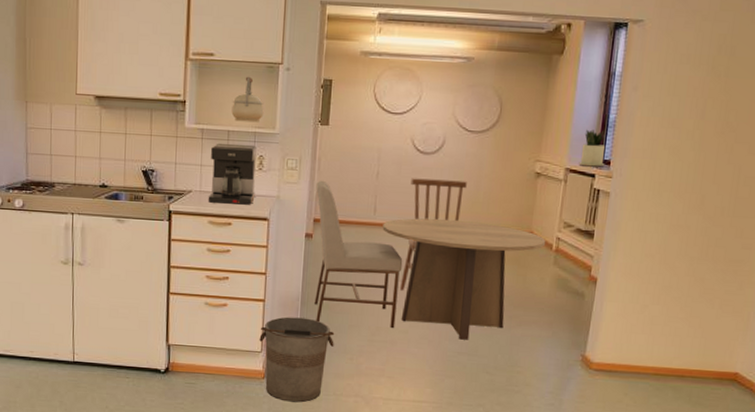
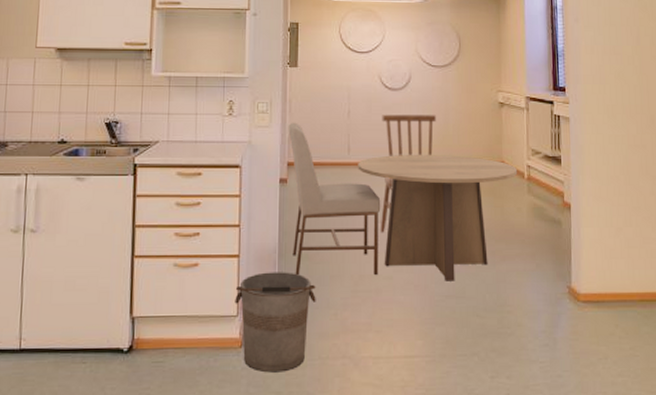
coffee maker: present [208,143,257,206] -> none [176,90,226,154]
kettle: present [231,76,264,123] -> none [199,22,232,68]
planter: present [578,129,606,167] -> none [537,59,561,94]

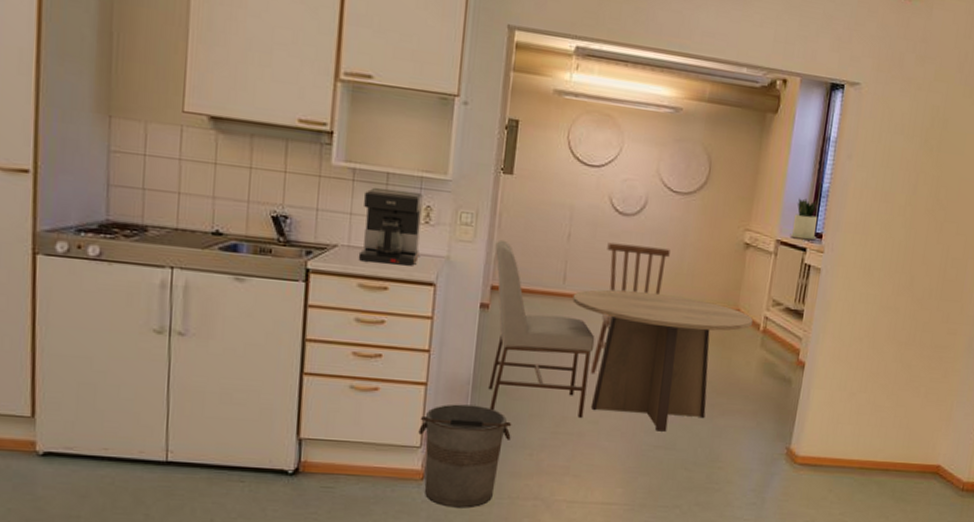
coffee maker: none [176,90,226,154] -> present [358,187,423,267]
planter: none [537,59,561,94] -> present [790,198,819,241]

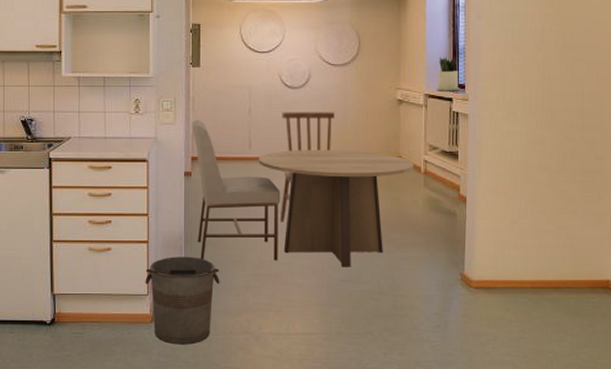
coffee maker: present [358,187,423,267] -> none [87,89,133,149]

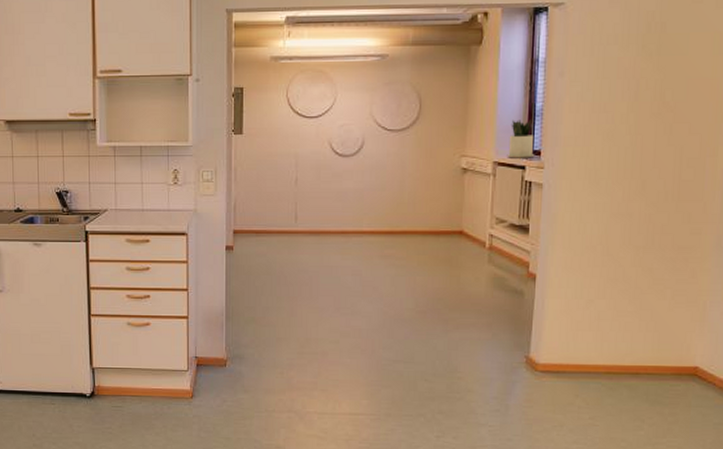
bucket: present [145,256,220,345] -> none [185,333,263,421]
chair: present [192,119,281,261] -> none [233,190,329,339]
dining table: present [258,149,415,267] -> none [305,222,478,347]
dining chair: present [281,112,335,222] -> none [328,182,390,299]

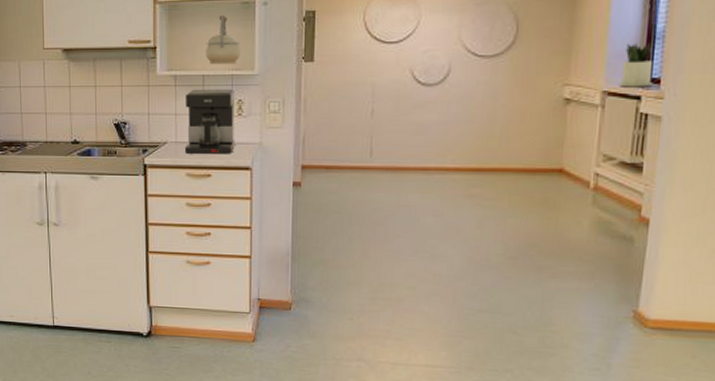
coffee maker: none [123,159,172,222] -> present [184,89,235,155]
kettle: none [143,90,175,137] -> present [205,15,241,65]

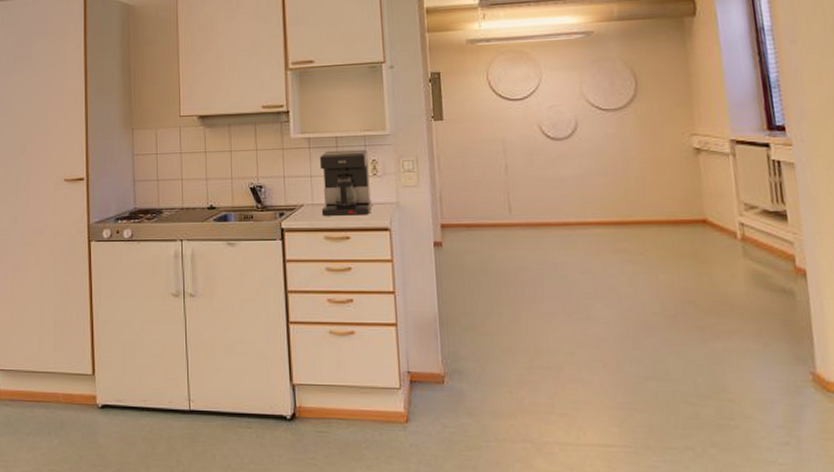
kettle: present [205,15,241,65] -> none [337,79,372,127]
planter: present [619,43,654,87] -> none [744,92,779,136]

